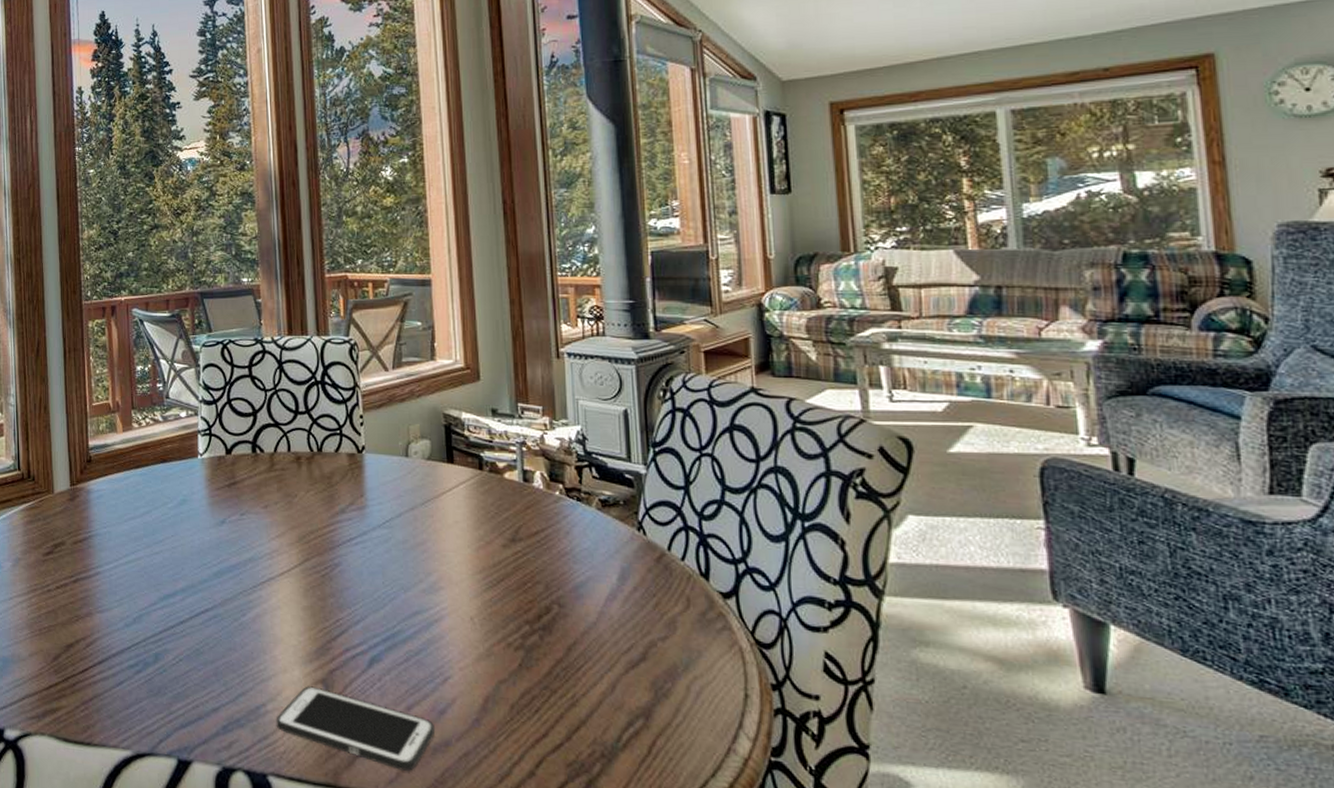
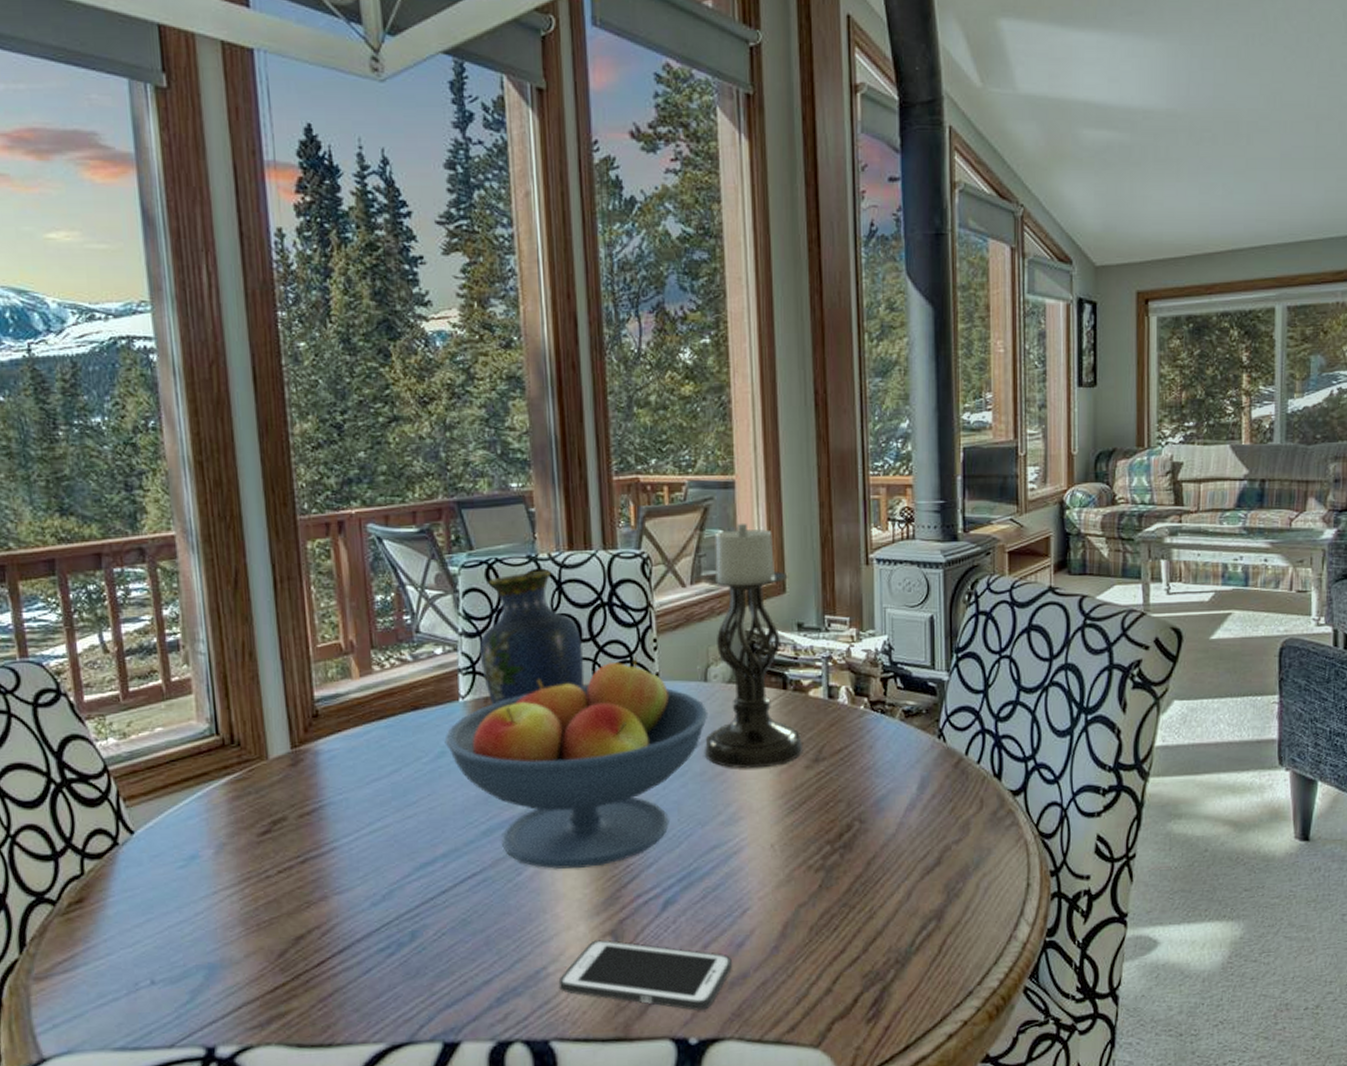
fruit bowl: none [186,430,410,617] -> present [444,656,709,869]
vase: none [215,351,301,463] -> present [479,569,585,705]
candle holder: none [404,316,500,543] -> present [704,522,804,769]

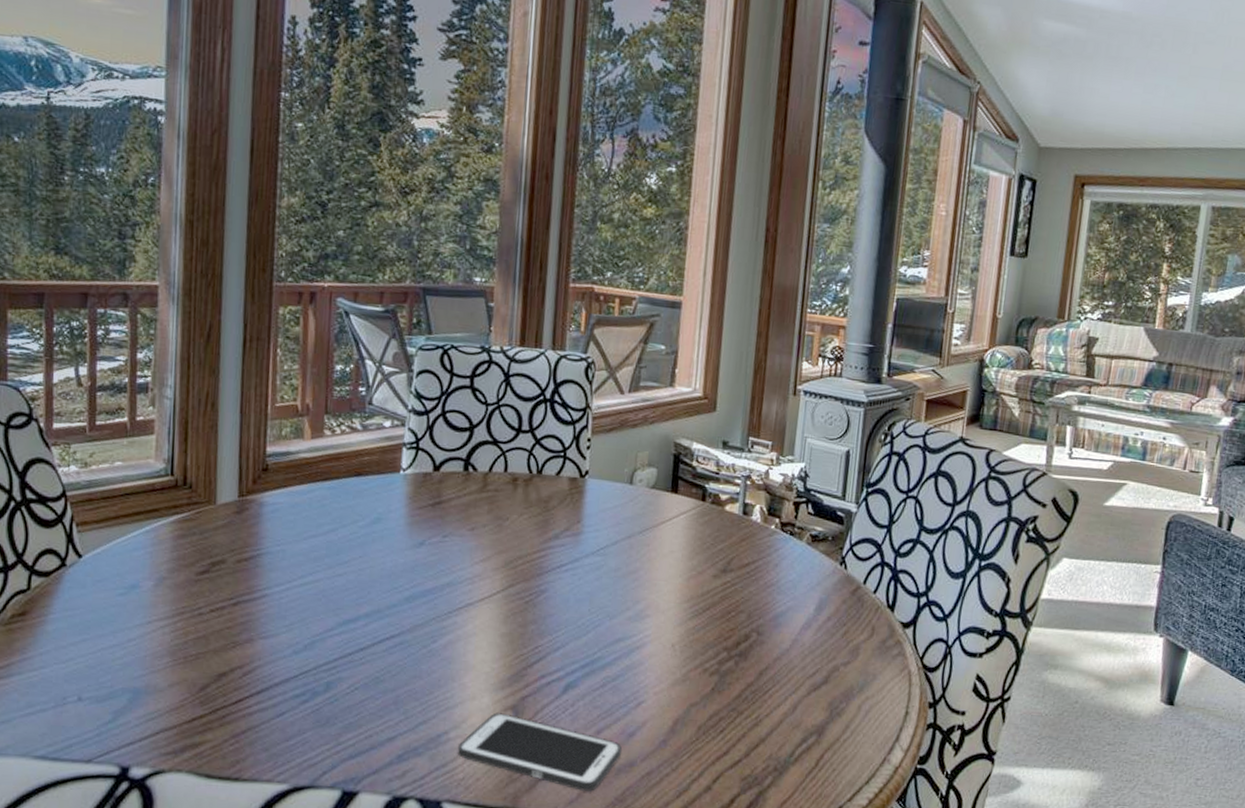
fruit bowl: present [444,656,709,869] -> none [381,452,630,644]
vase: present [479,569,585,705] -> none [424,361,522,481]
candle holder: present [704,522,804,769] -> none [621,341,720,572]

